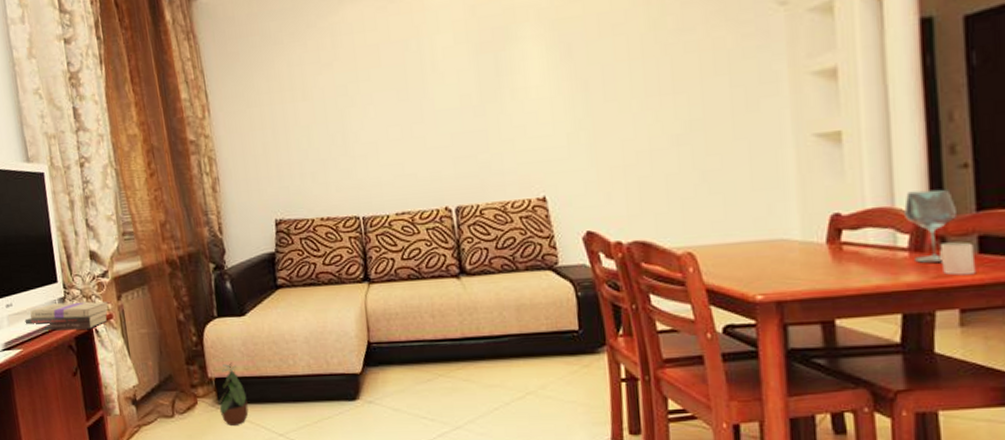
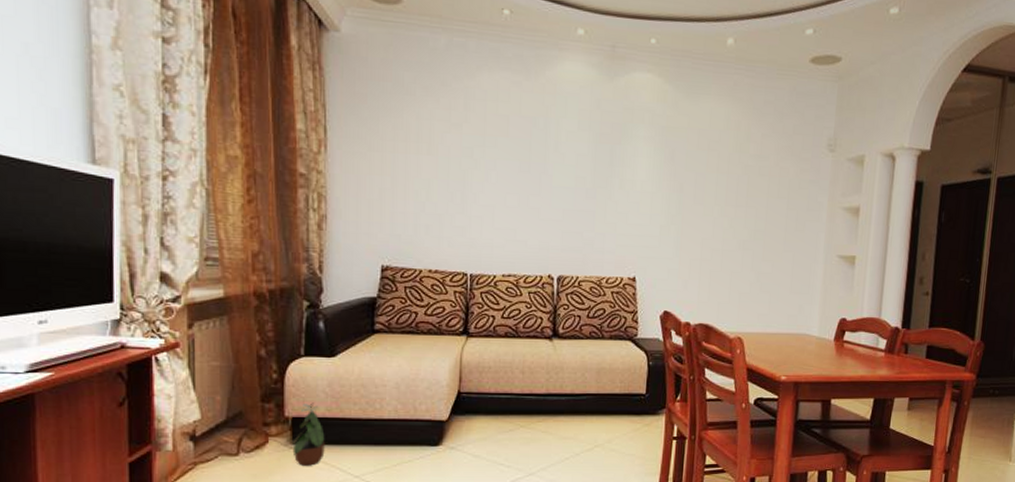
books: present [24,301,109,331] -> none [62,325,176,356]
wine glass: present [904,189,958,264] -> none [886,308,918,363]
cup: present [939,242,977,276] -> none [902,348,924,373]

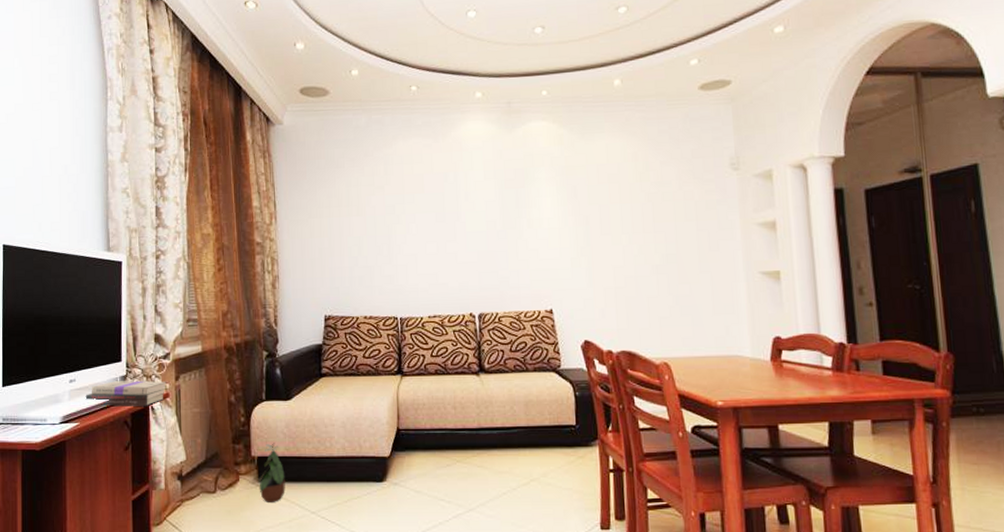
books: none [62,325,176,356] -> present [85,380,166,407]

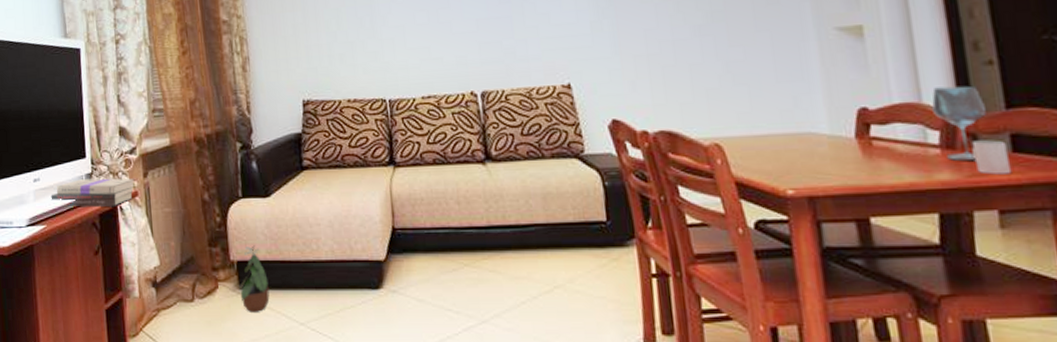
wine glass: none [827,322,867,382] -> present [932,86,987,162]
cup: none [854,365,882,392] -> present [971,140,1013,175]

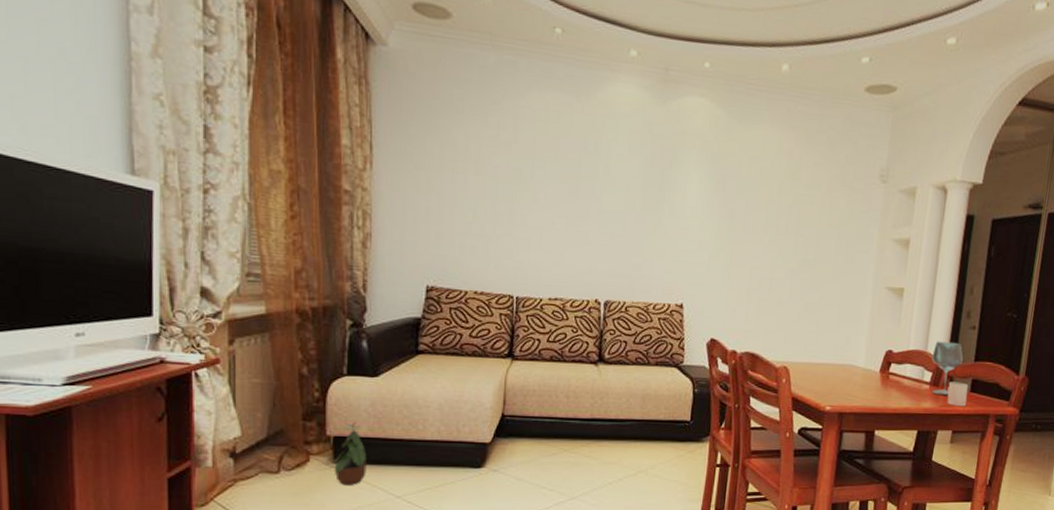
books: present [50,178,135,207] -> none [99,339,216,372]

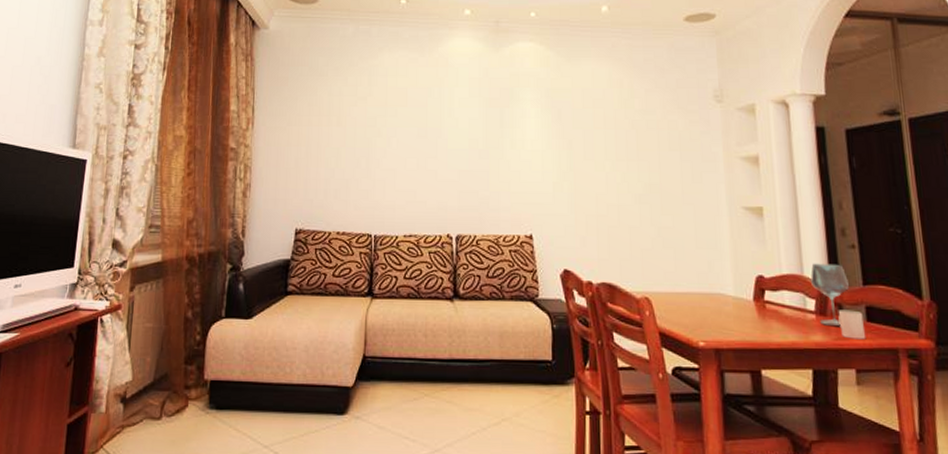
potted plant: present [332,422,368,485] -> none [208,365,240,433]

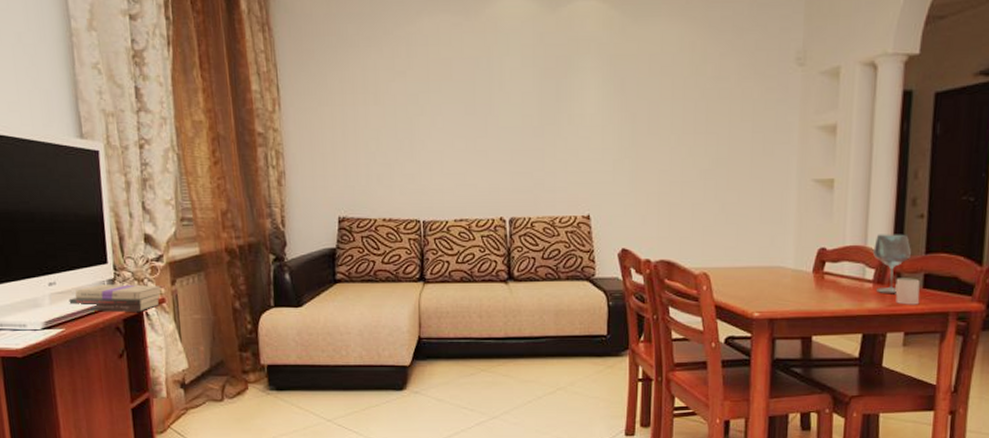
books: none [29,288,120,318] -> present [68,284,162,312]

